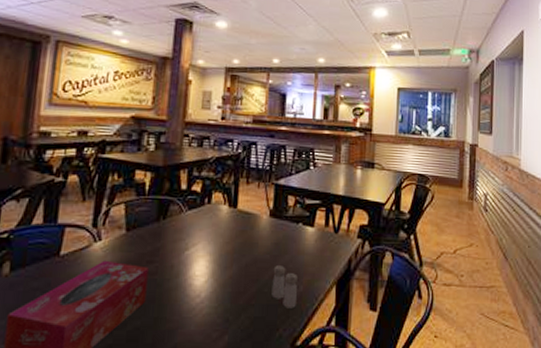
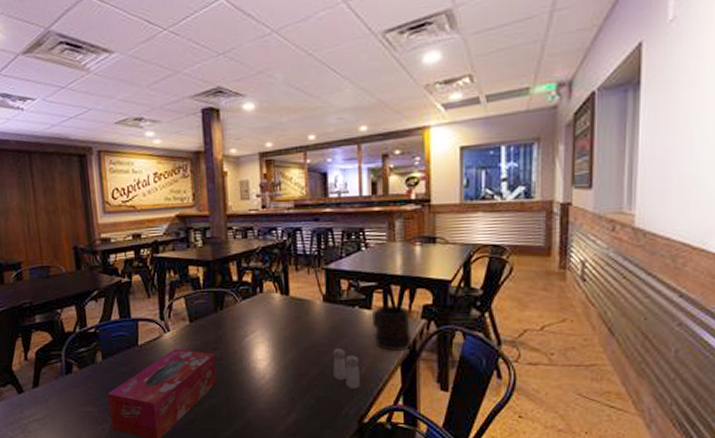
beer mug: none [314,223,349,271] -> present [372,305,413,352]

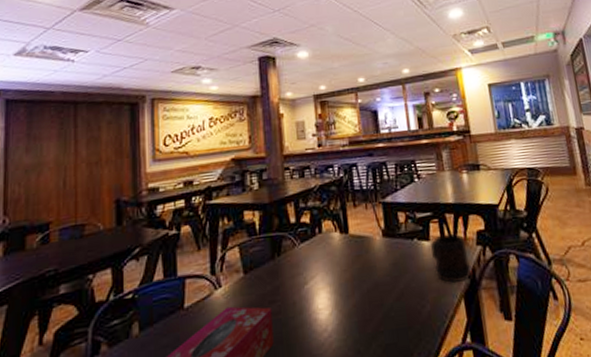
salt and pepper shaker: present [332,348,360,389] -> none [396,286,426,331]

